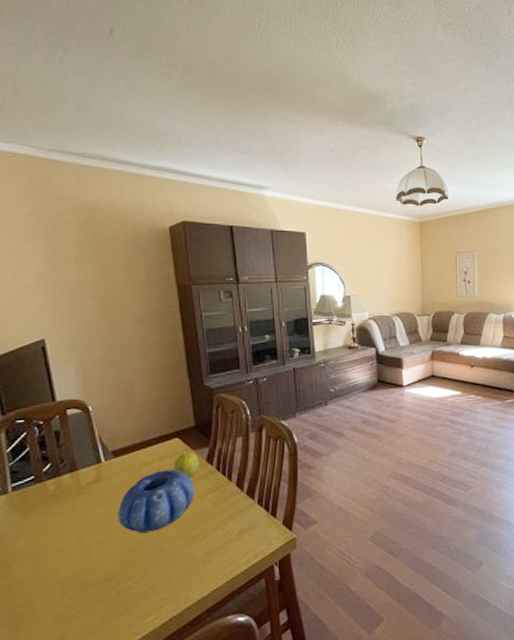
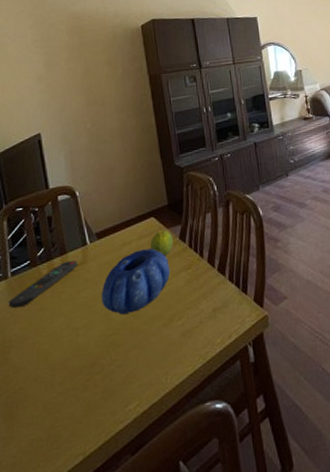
remote control: none [9,477,90,524] -> present [8,260,77,309]

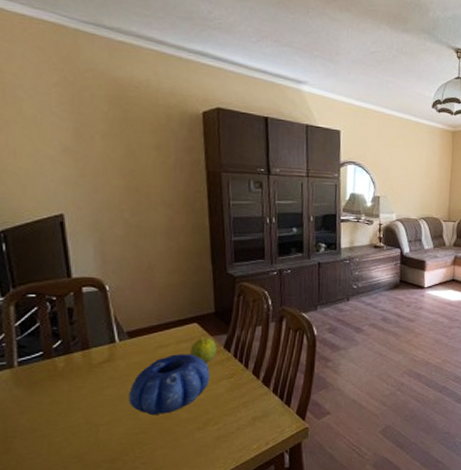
remote control: present [8,260,77,309] -> none [13,356,102,399]

